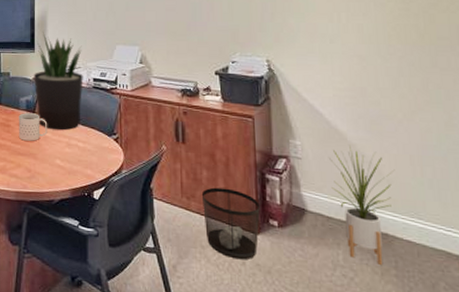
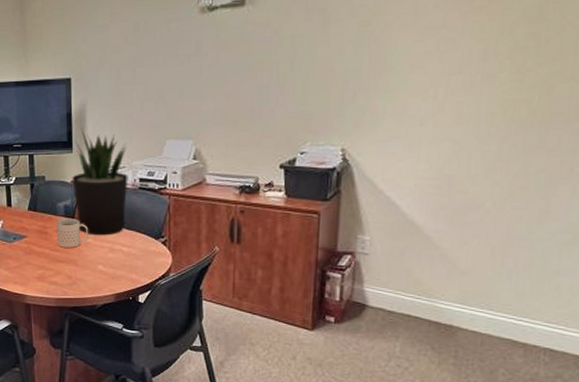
waste bin: present [201,187,260,260] -> none [254,286,317,355]
house plant: present [329,146,395,265] -> none [398,239,472,355]

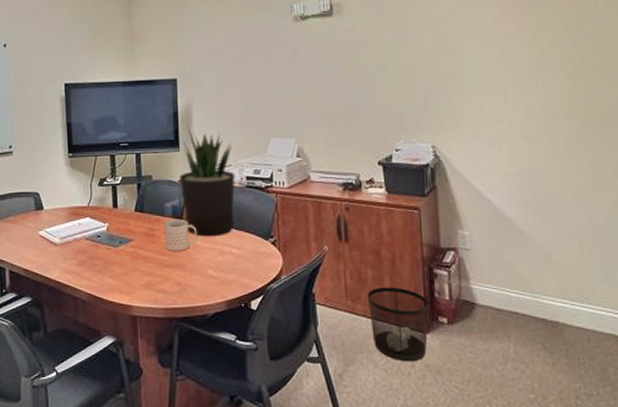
waste bin: none [254,286,317,355] -> present [367,287,429,362]

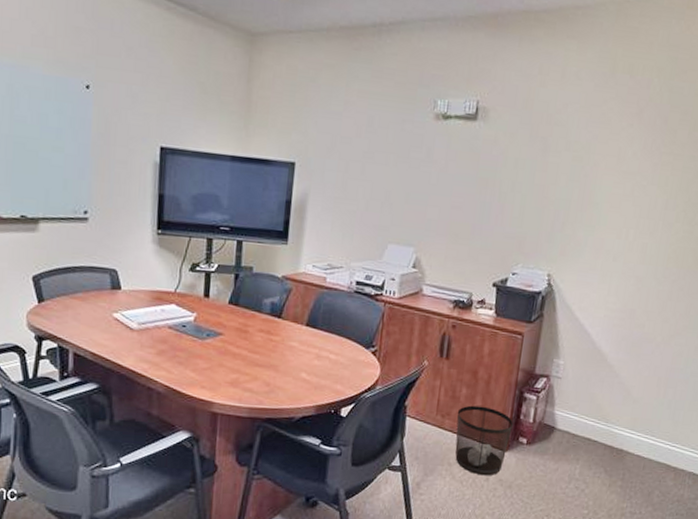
mug: present [164,220,198,251] -> none [257,317,296,351]
planter: present [179,127,236,236] -> none [283,219,347,339]

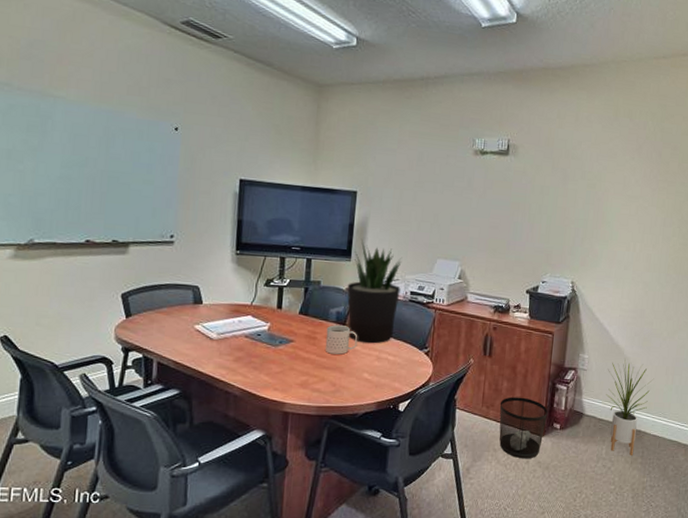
mug: none [257,317,296,351] -> present [325,325,358,355]
planter: none [283,219,347,339] -> present [347,239,402,343]
house plant: none [583,367,643,477] -> present [606,359,654,455]

